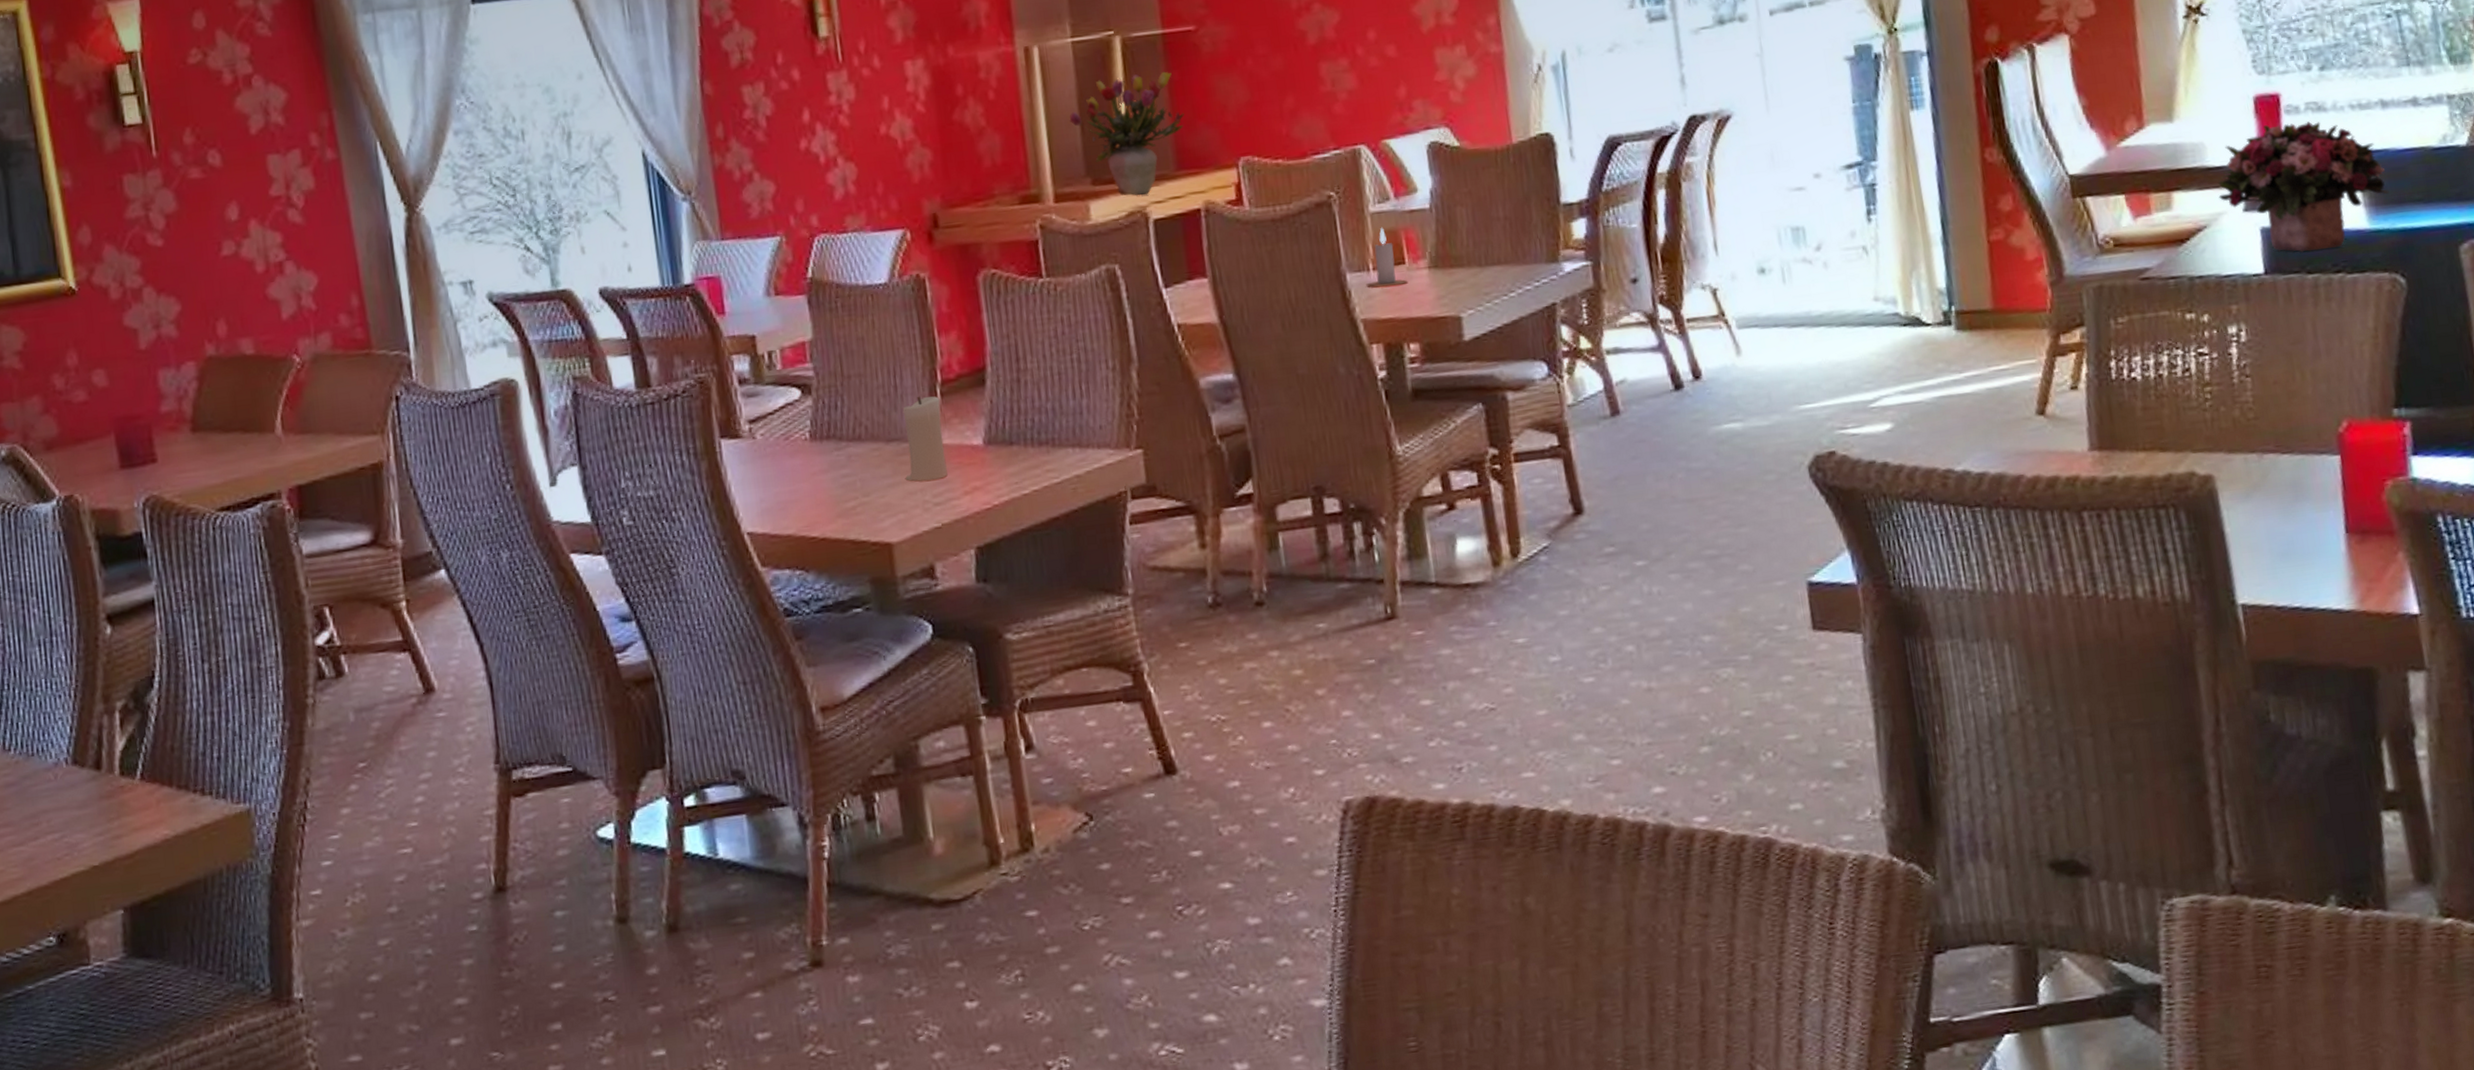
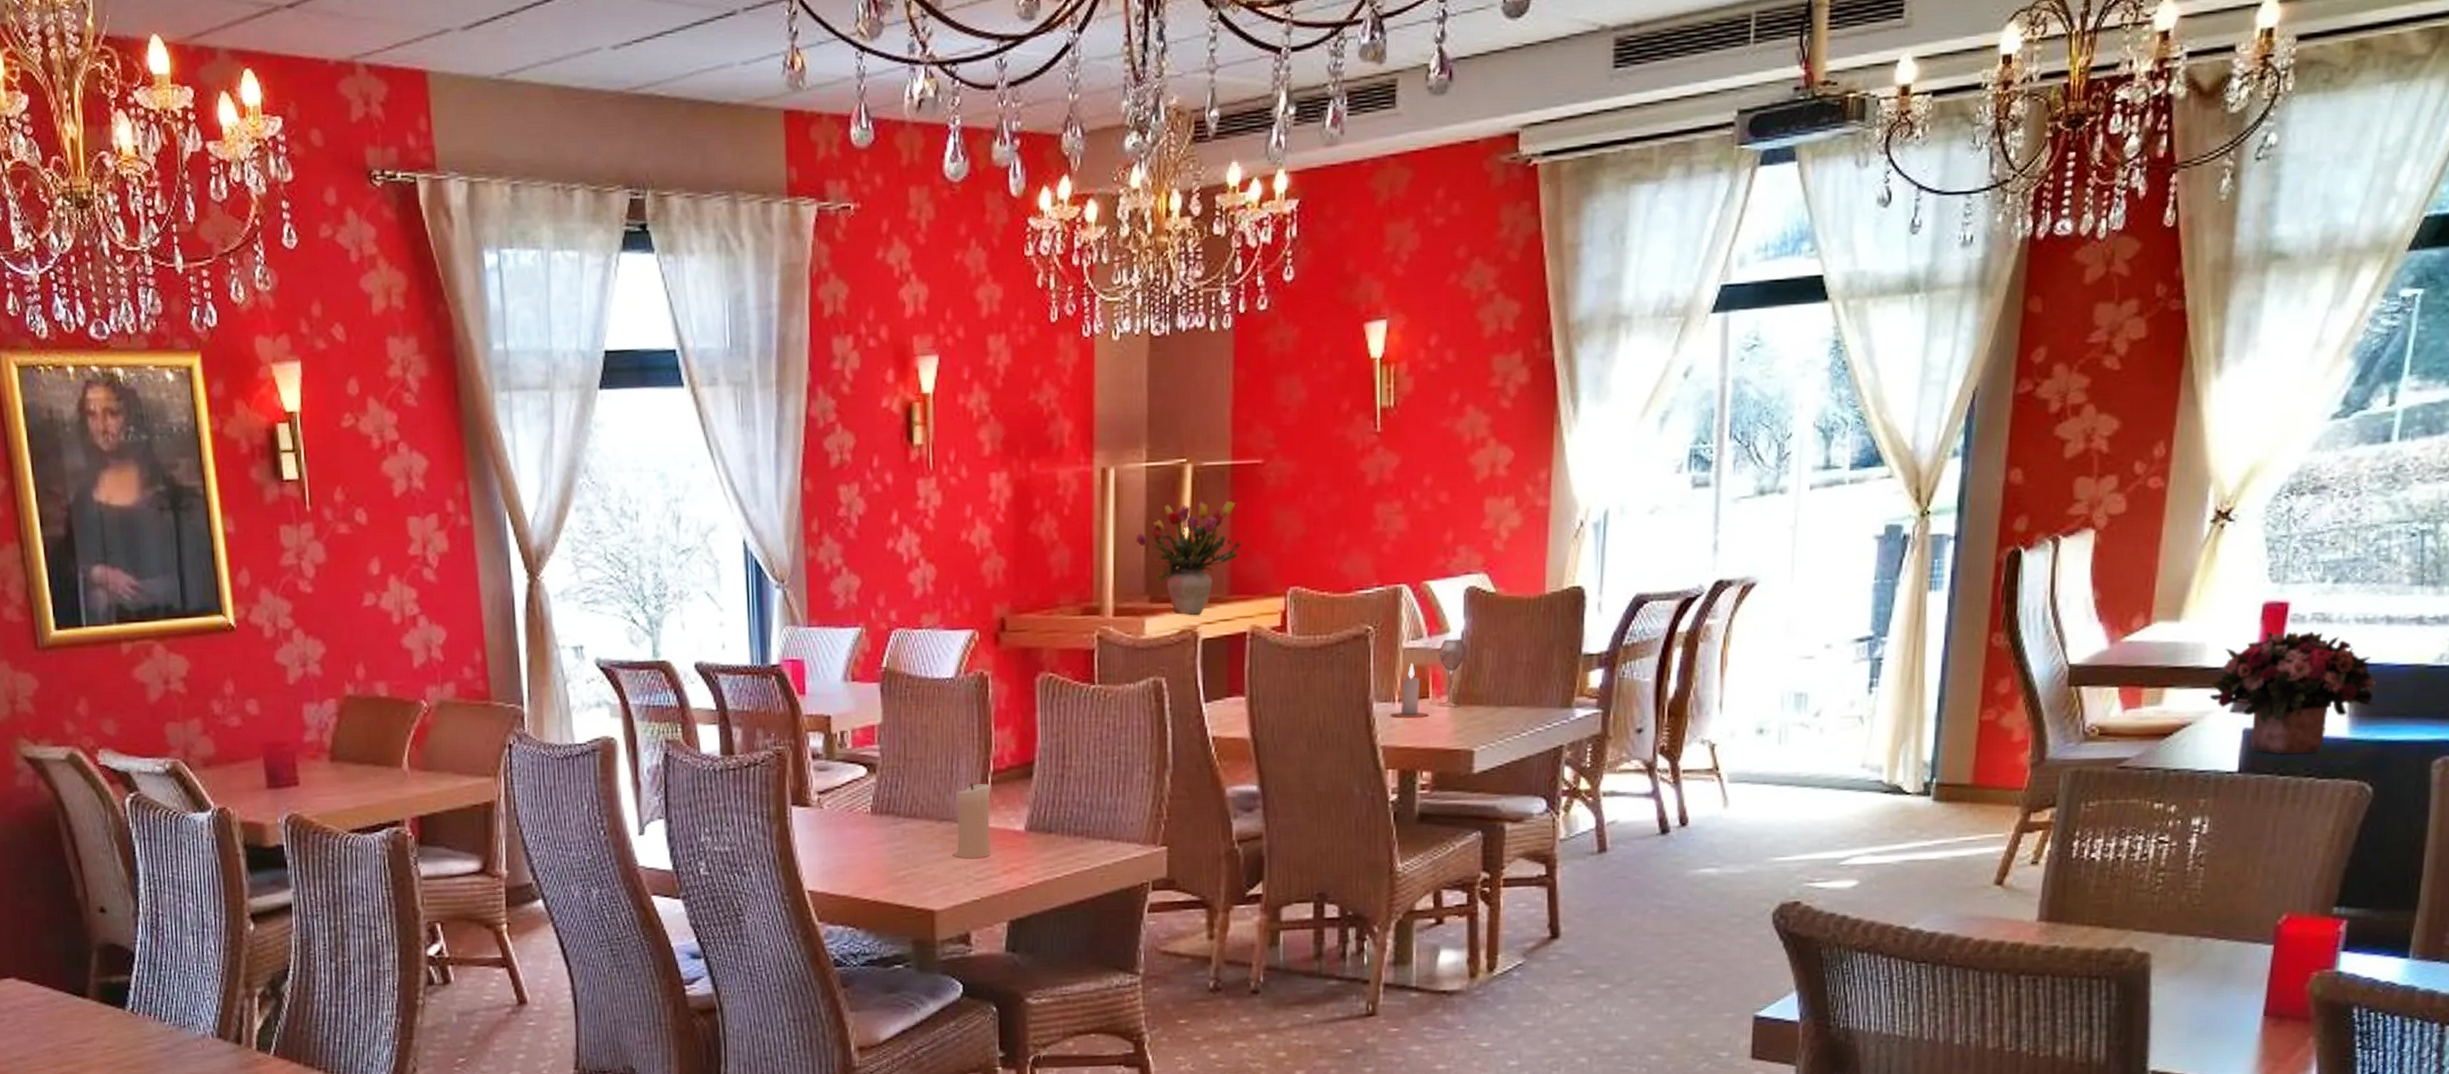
wineglass: none [1409,198,1441,273] -> present [1437,639,1466,708]

